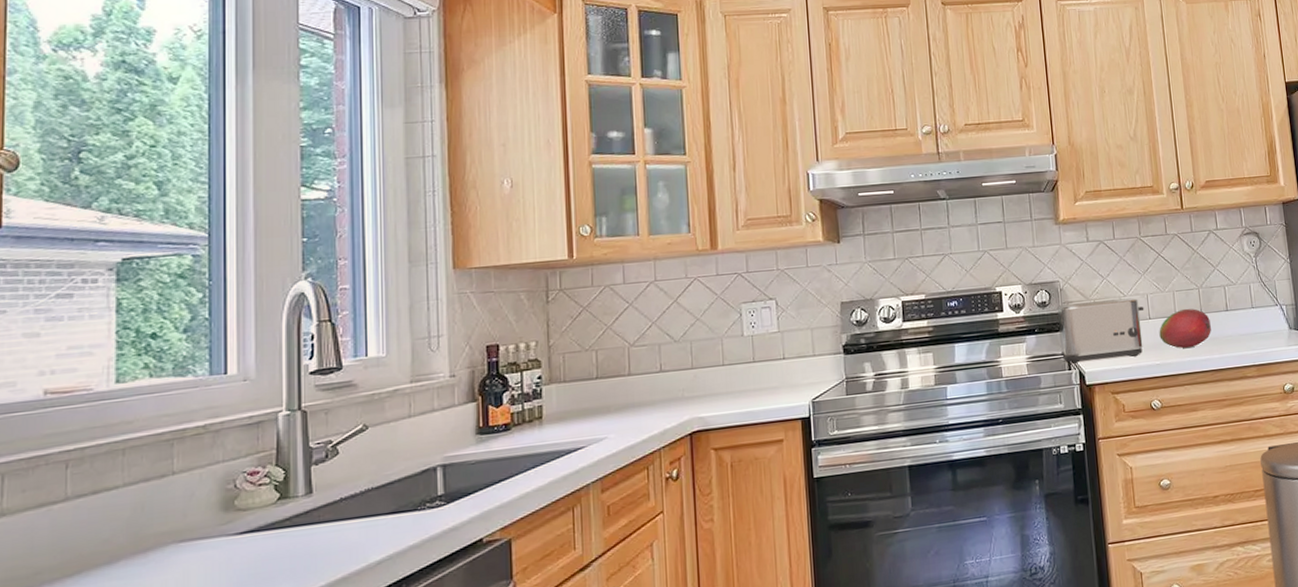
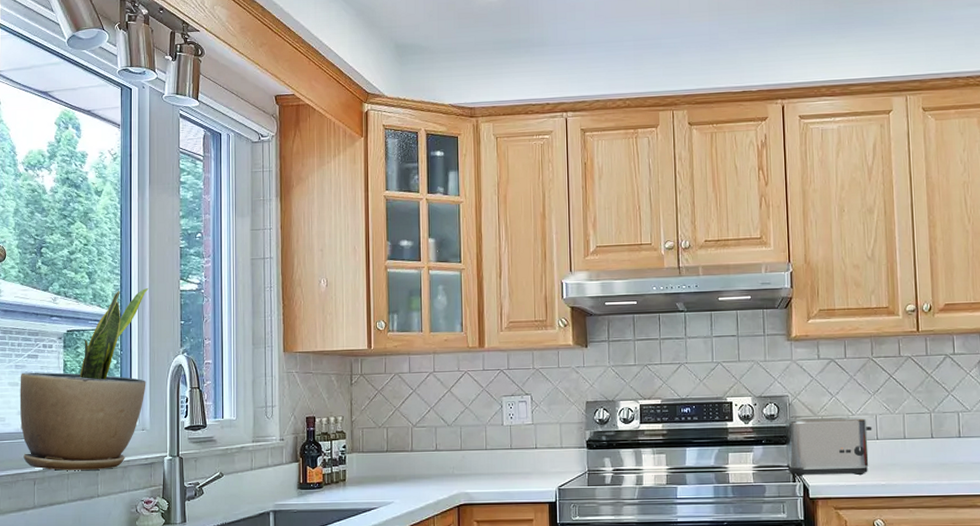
potted plant: none [41,199,253,447] -> present [19,288,149,470]
fruit: present [1159,308,1211,349] -> none [886,432,941,472]

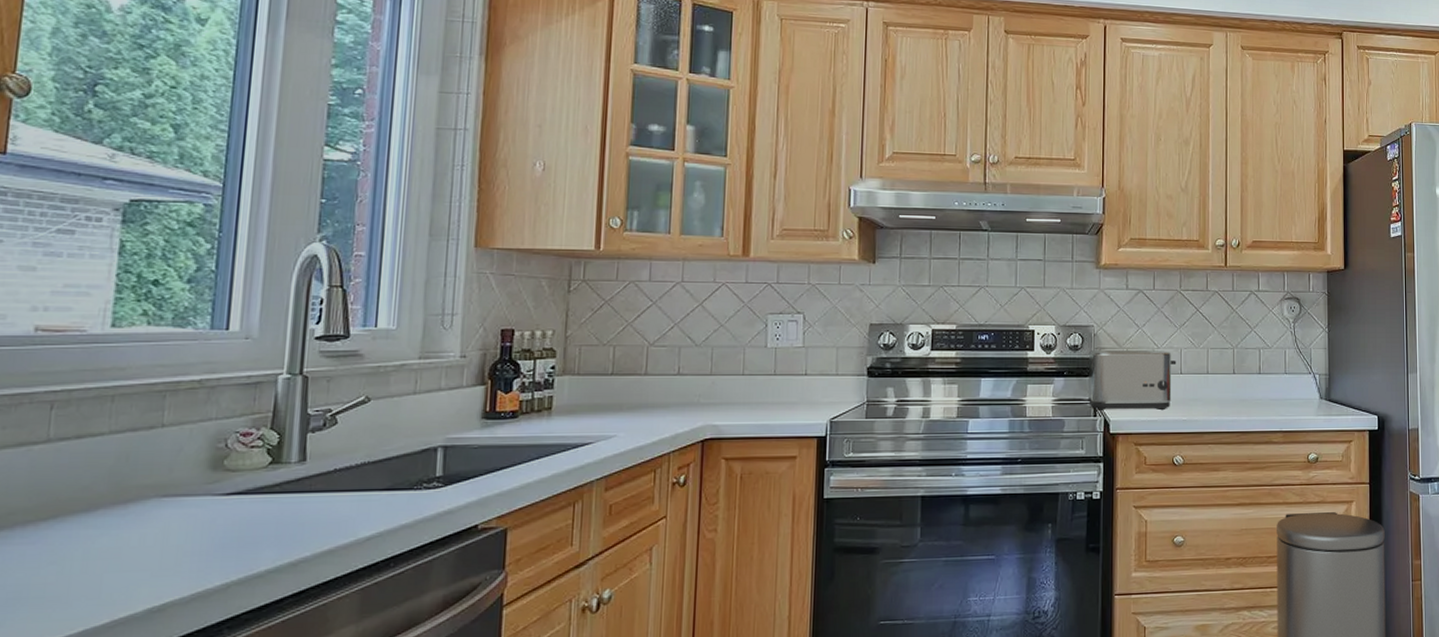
potted plant: present [19,288,149,470] -> none [34,152,273,390]

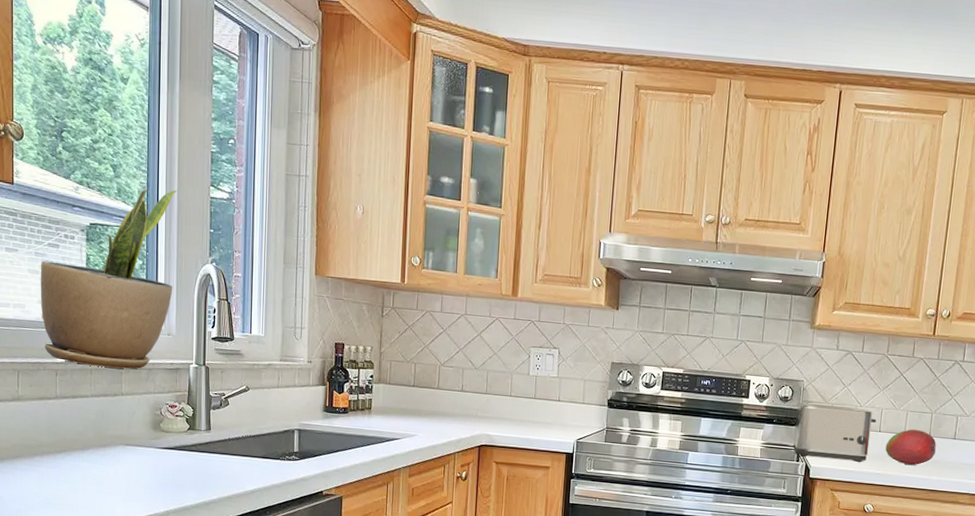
potted plant: none [34,152,273,390] -> present [40,189,177,369]
fruit: none [1189,367,1242,407] -> present [885,429,936,466]

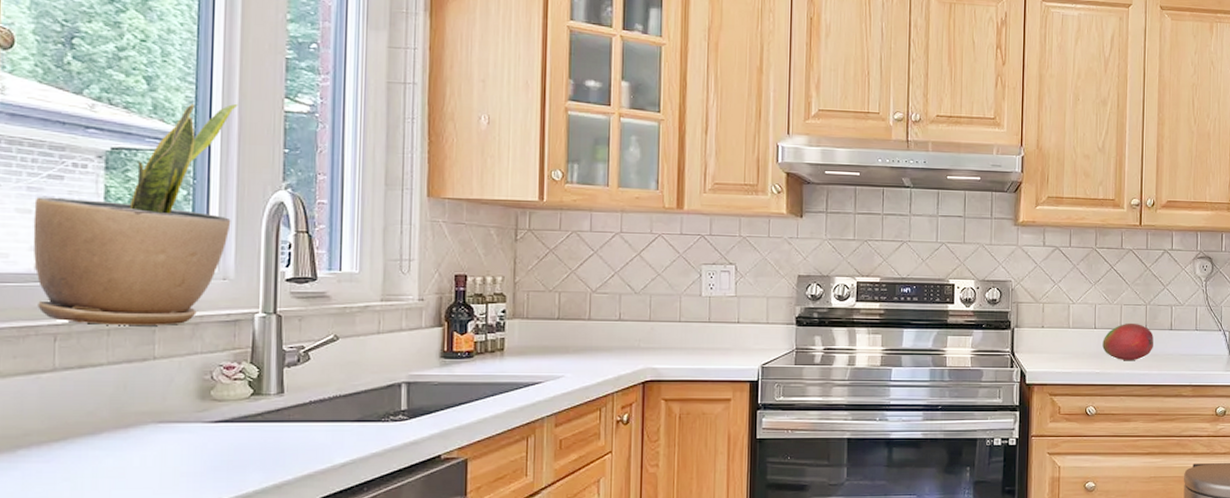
toaster: present [792,403,877,462] -> none [1005,304,1091,362]

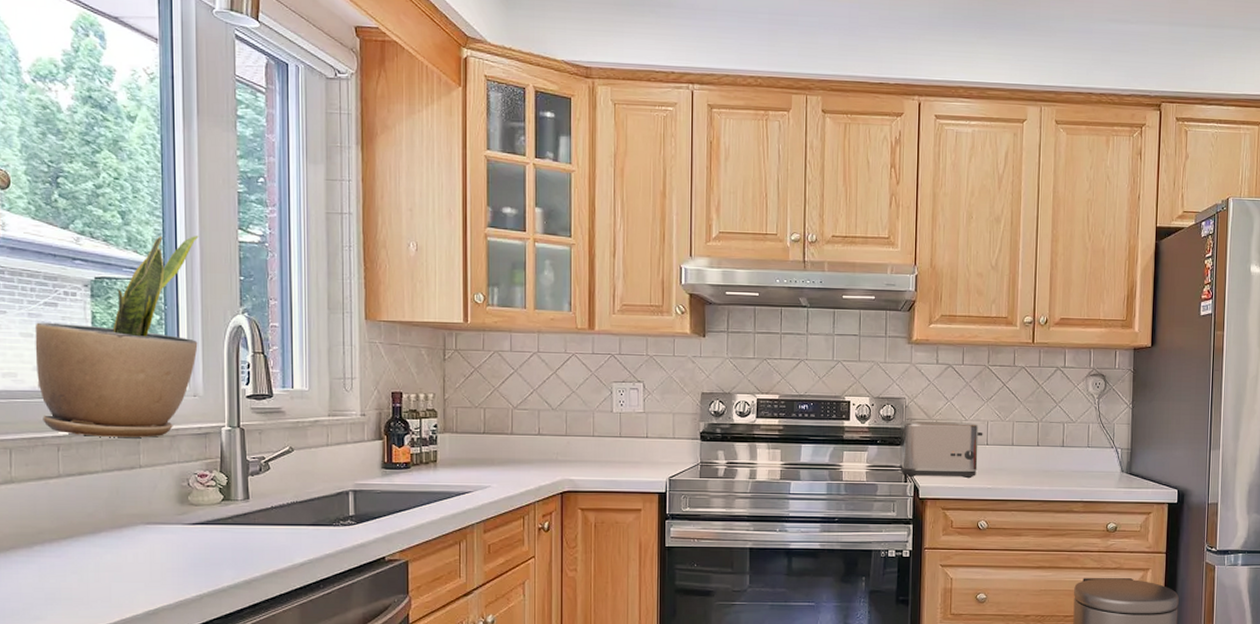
toaster: none [1005,304,1091,362] -> present [899,421,983,478]
fruit: present [1102,322,1153,361] -> none [994,439,1045,477]

